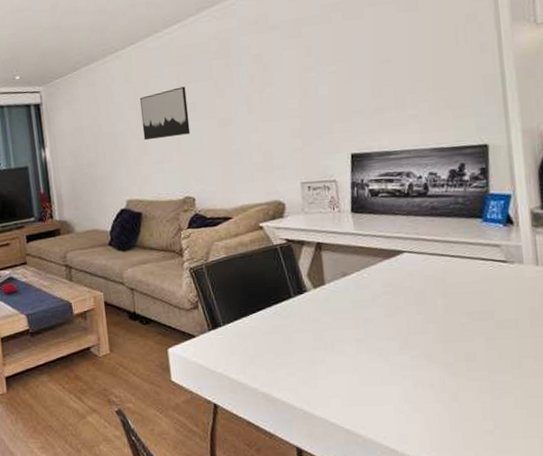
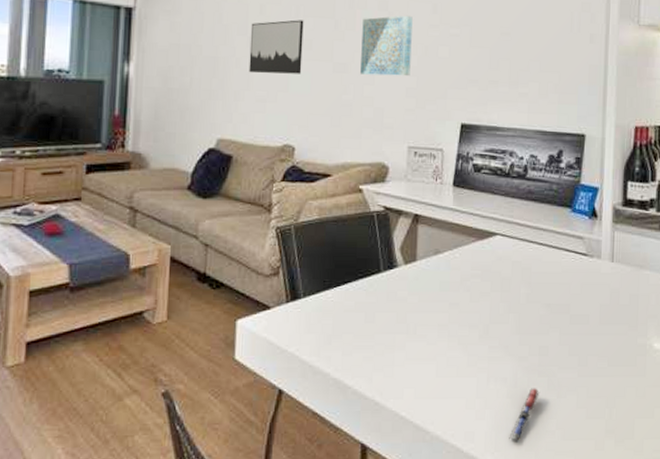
wall art: none [239,62,293,125] -> present [360,15,413,77]
pen: none [444,392,473,443] -> present [509,388,541,443]

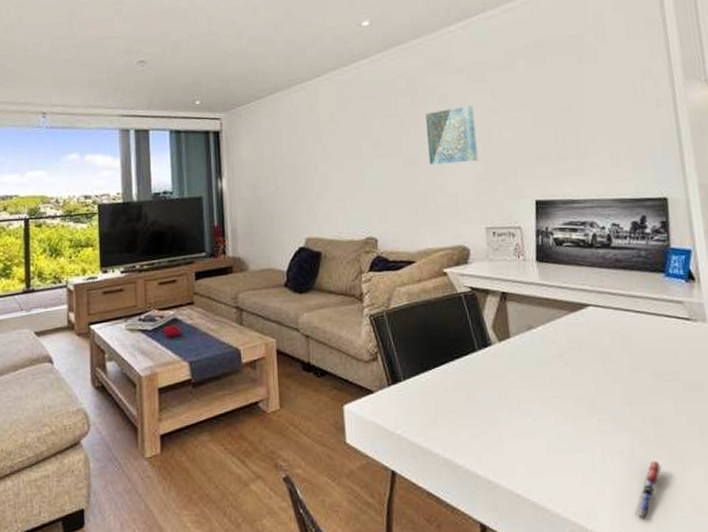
wall art: present [249,20,304,74] -> none [323,122,375,176]

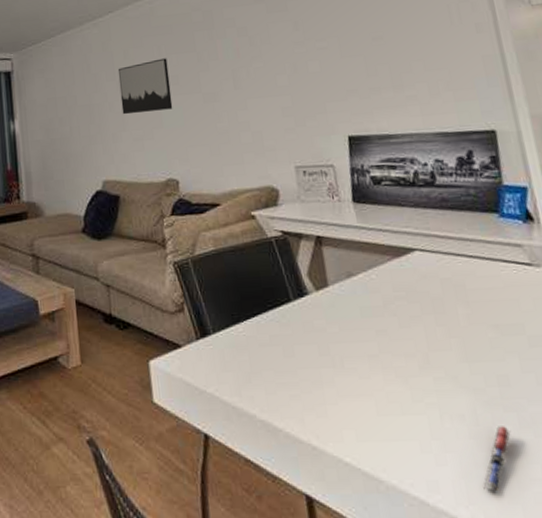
wall art: none [323,122,375,176] -> present [117,58,173,115]
wall art: present [425,105,478,165] -> none [224,36,283,101]

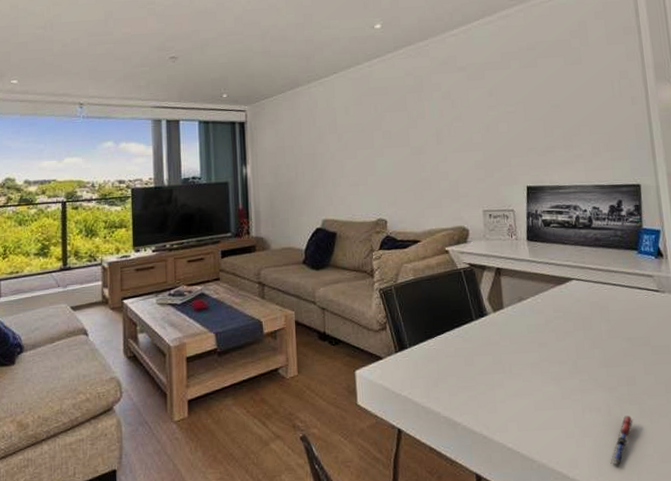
wall art: present [117,58,173,115] -> none [339,115,385,163]

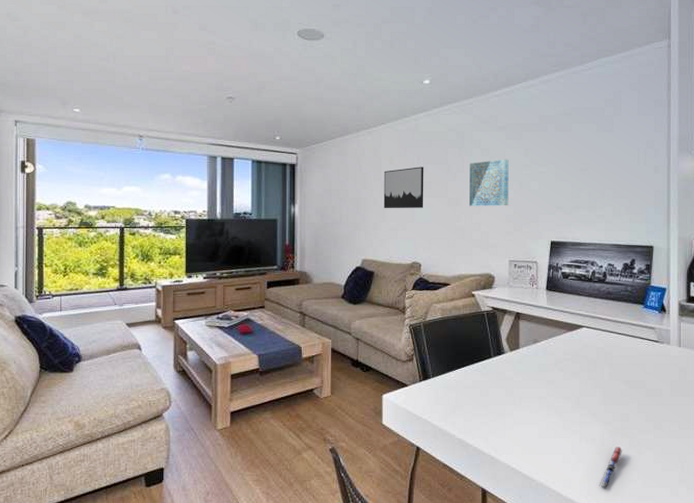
wall art: none [339,115,385,163] -> present [383,167,424,209]
wall art: none [430,100,477,154] -> present [469,159,509,206]

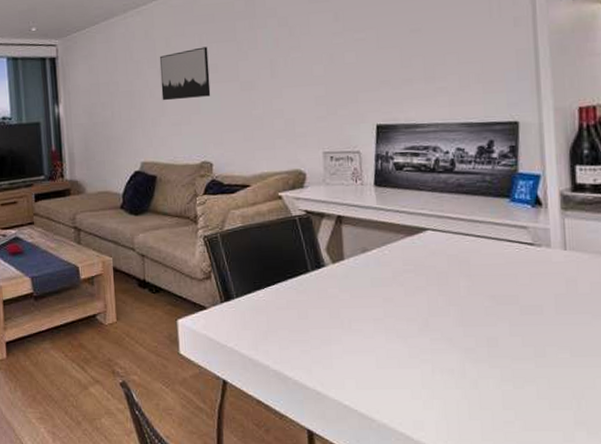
wall art: present [469,159,509,206] -> none [264,27,318,89]
pen: present [599,447,624,489] -> none [462,379,494,432]

